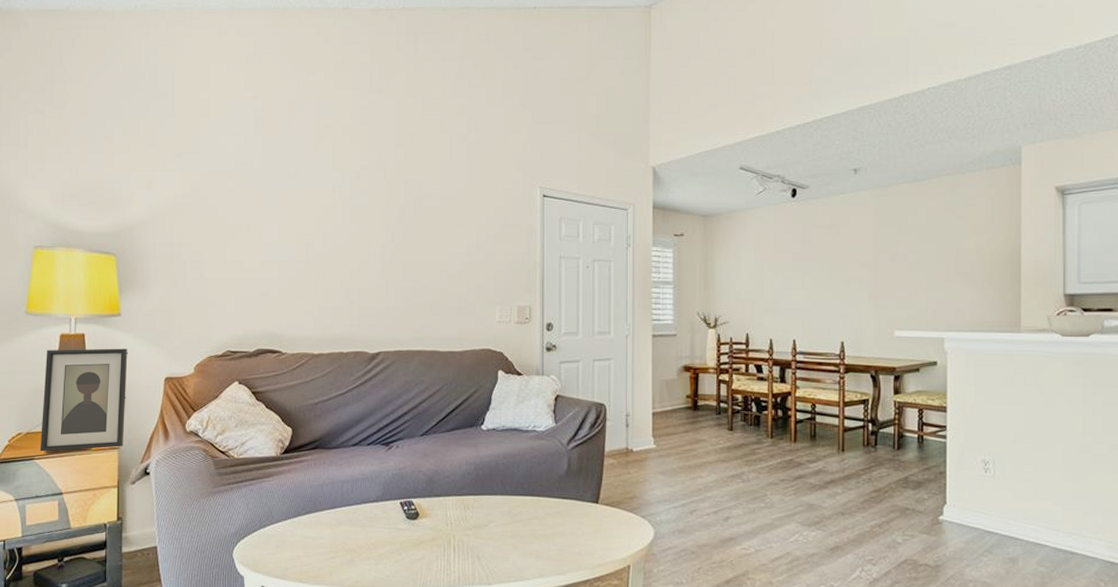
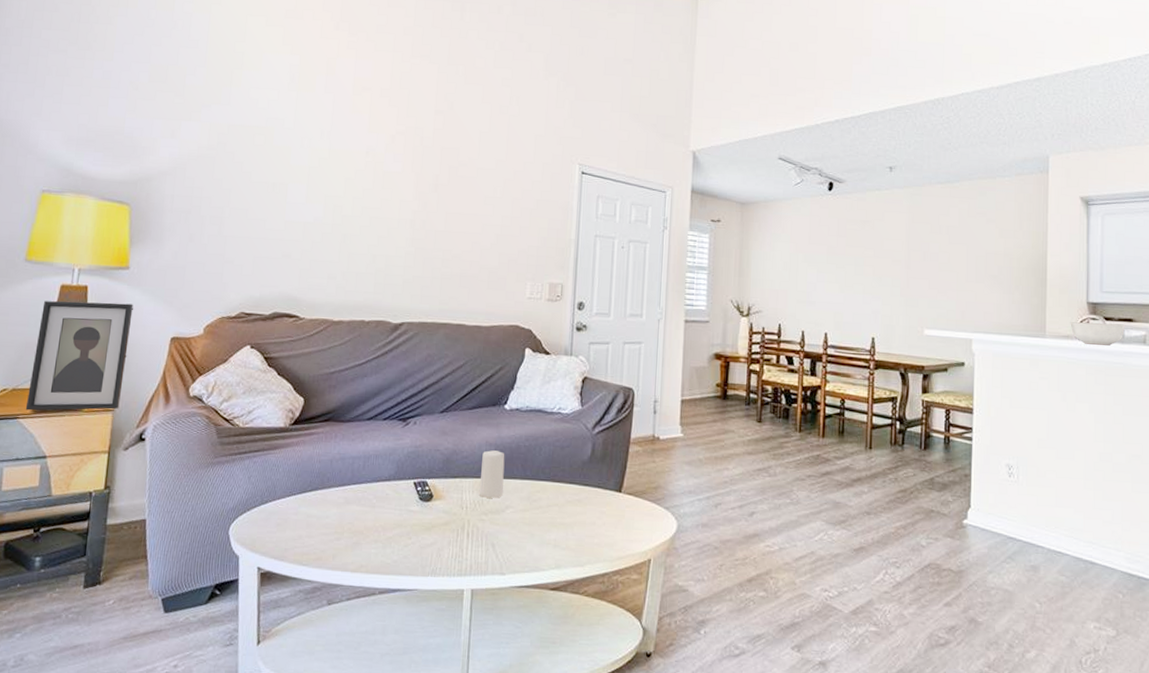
candle: none [462,469,486,514] -> present [478,450,505,498]

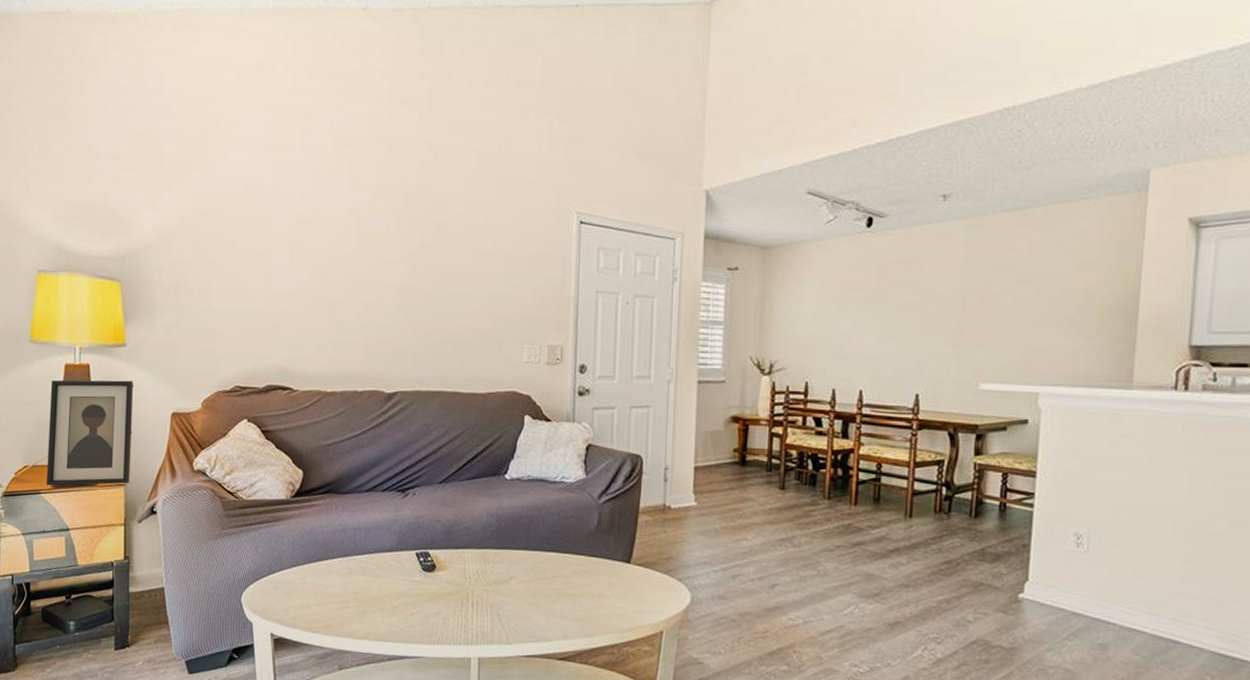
candle: present [478,450,505,498] -> none [482,521,508,569]
bowl: present [1070,322,1126,346] -> none [1165,369,1239,397]

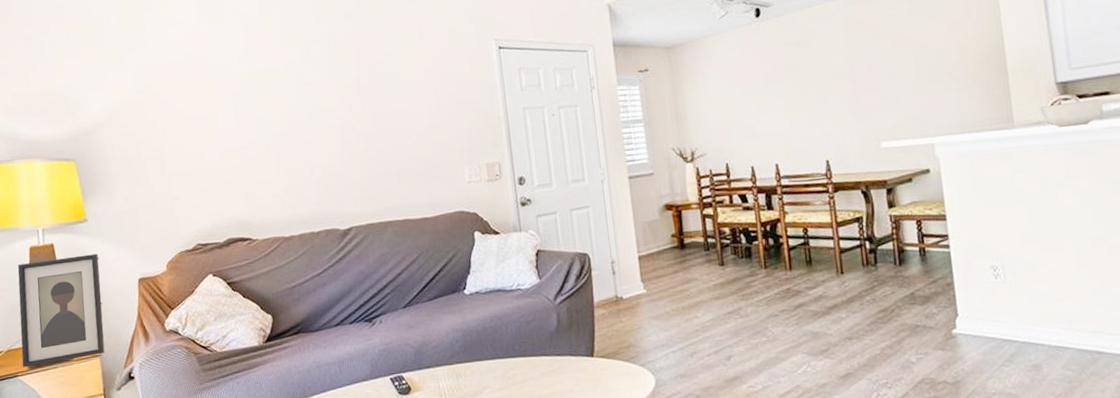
bowl: none [1165,369,1239,397] -> present [1039,99,1103,127]

